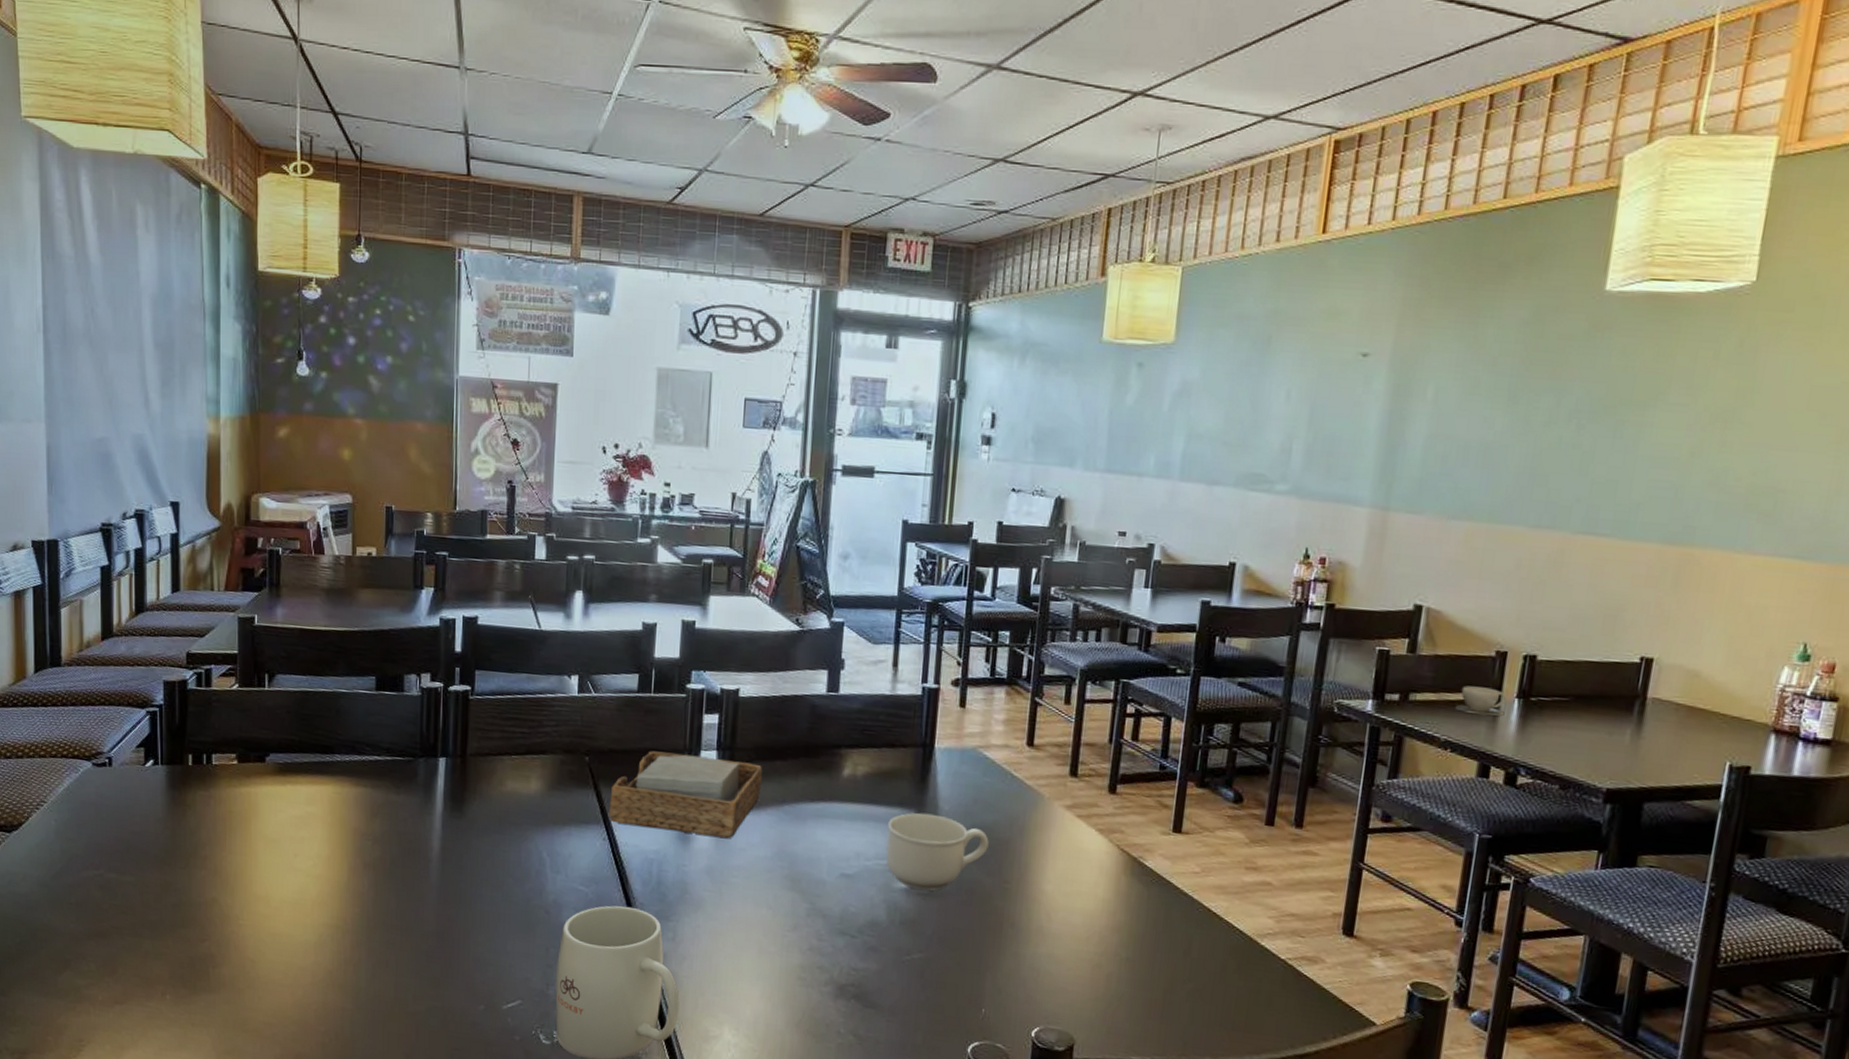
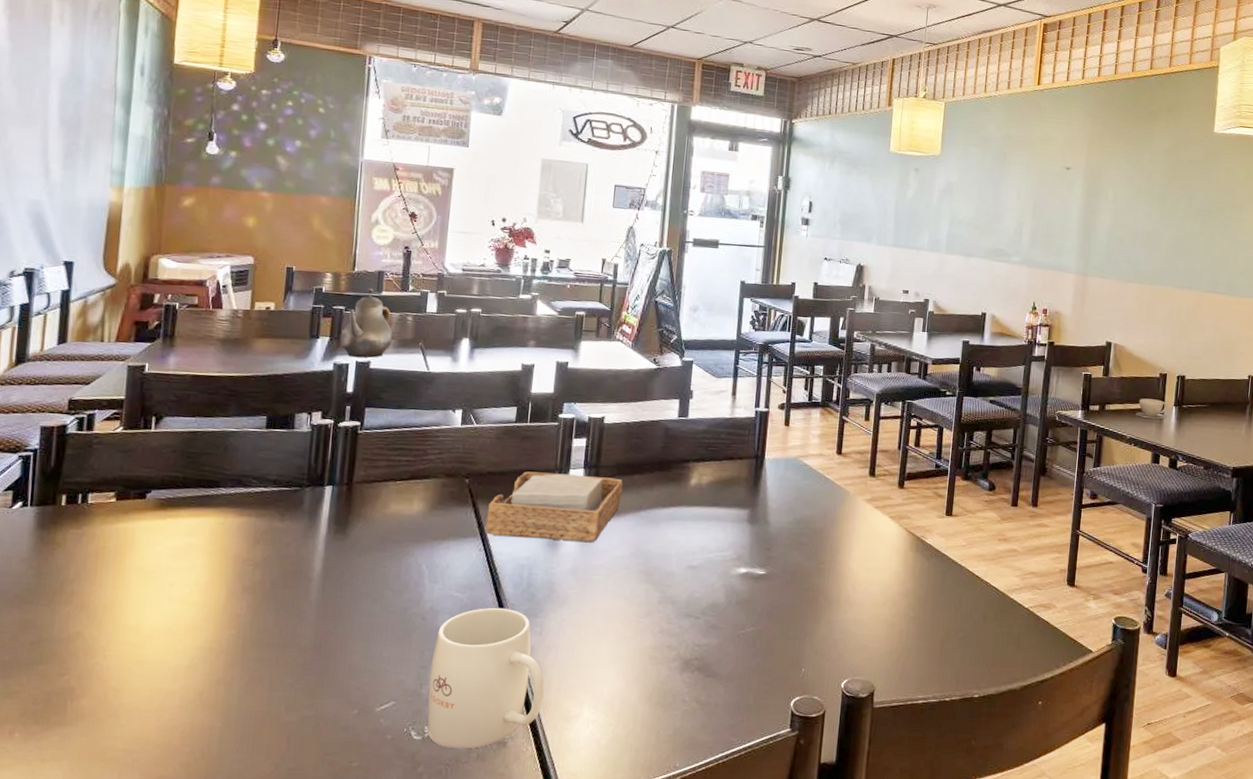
teapot: none [446,530,499,612] -> present [340,288,393,358]
teacup: present [885,812,989,891] -> none [725,511,808,575]

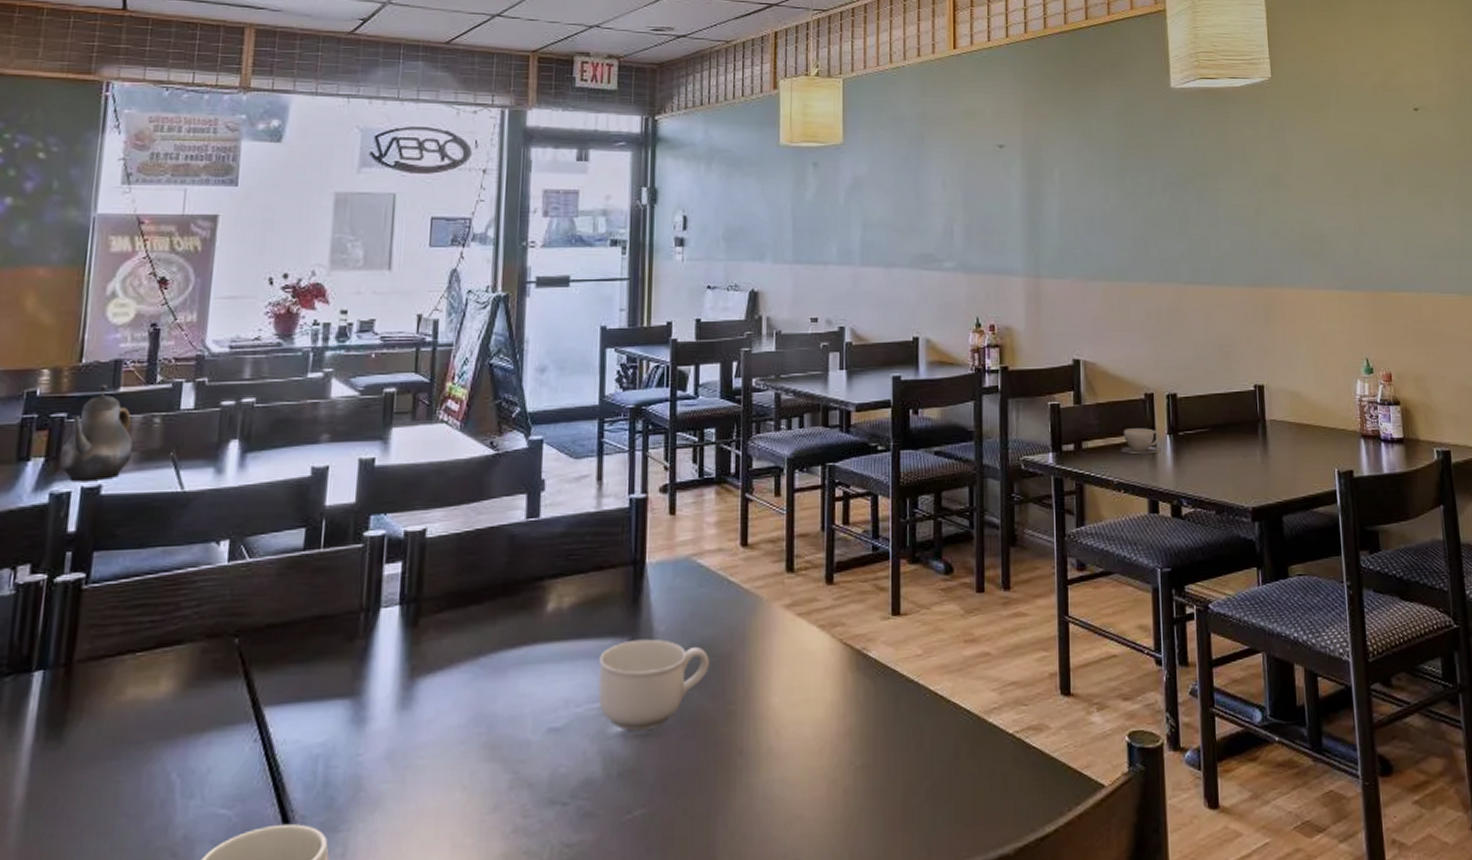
napkin holder: present [484,471,623,543] -> none [261,613,455,717]
teacup: none [725,511,808,575] -> present [598,638,709,732]

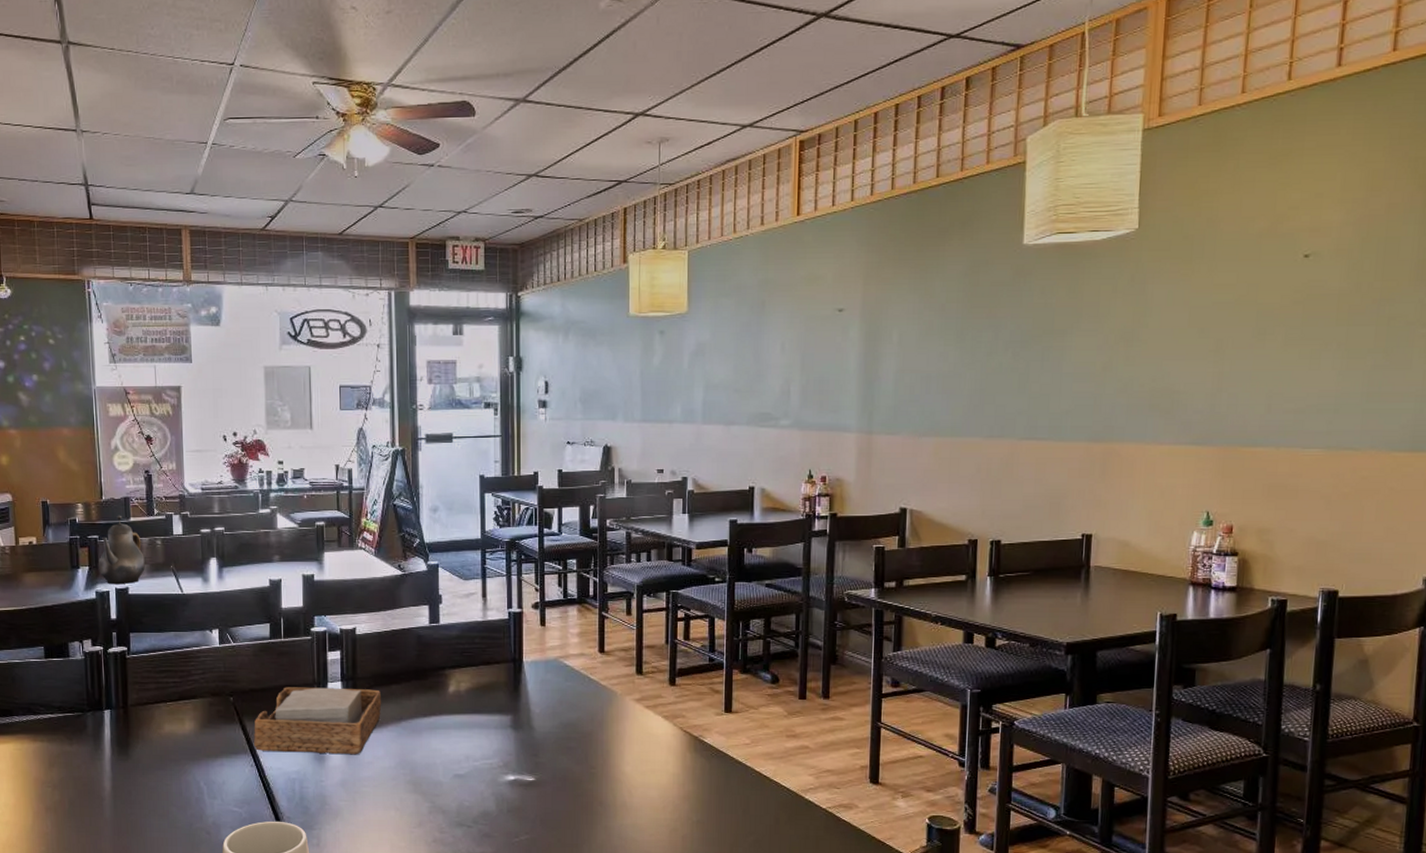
napkin holder: none [261,613,455,717] -> present [253,687,382,755]
teacup: present [598,638,709,732] -> none [490,717,575,782]
teacup: present [1121,428,1161,455] -> none [941,570,981,593]

